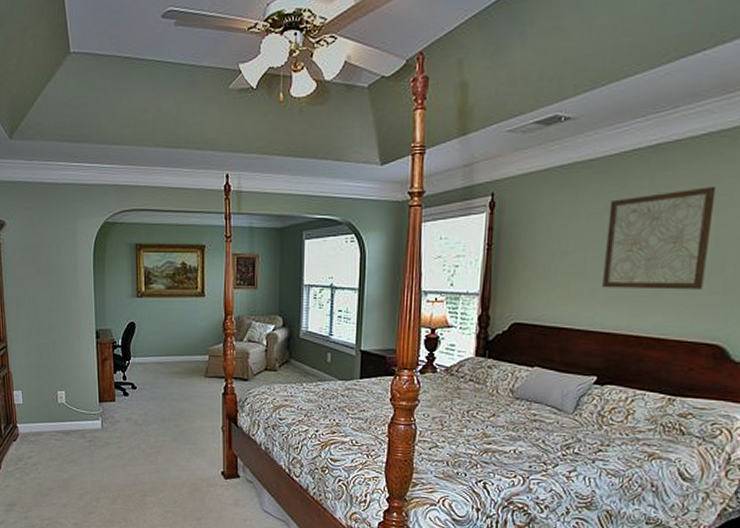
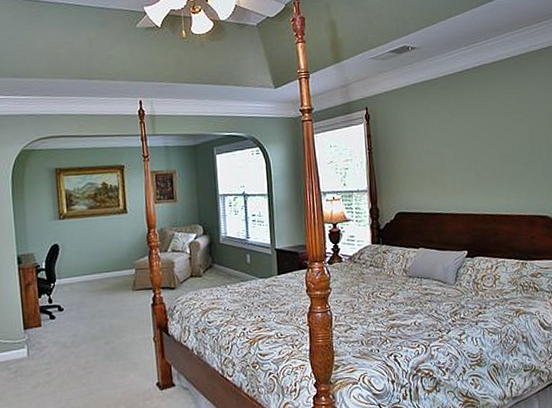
wall art: present [602,187,717,290] -> none [454,96,529,178]

